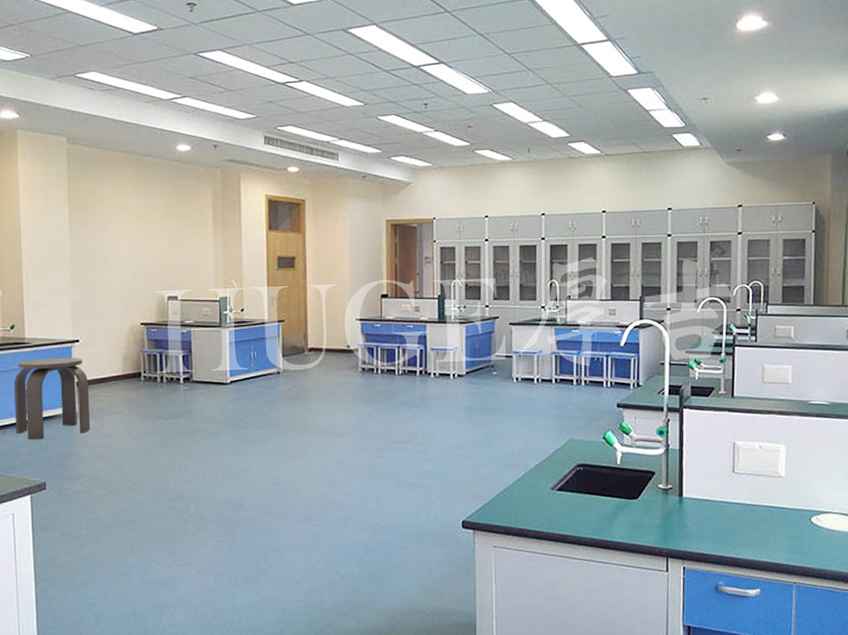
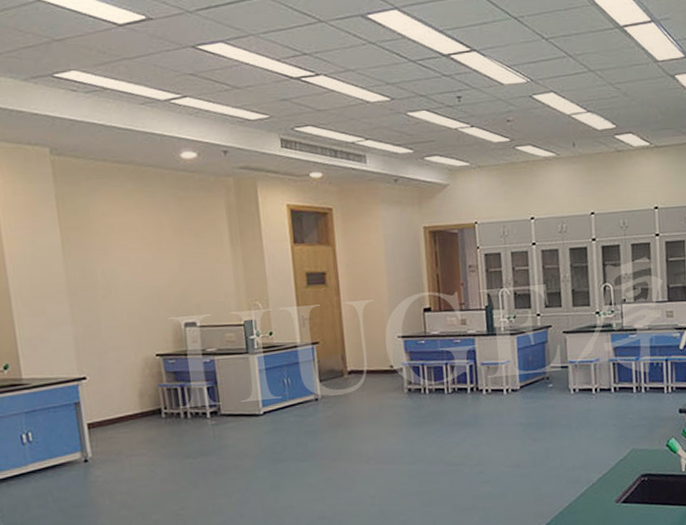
stool: present [14,357,91,440] -> none [14,396,109,492]

